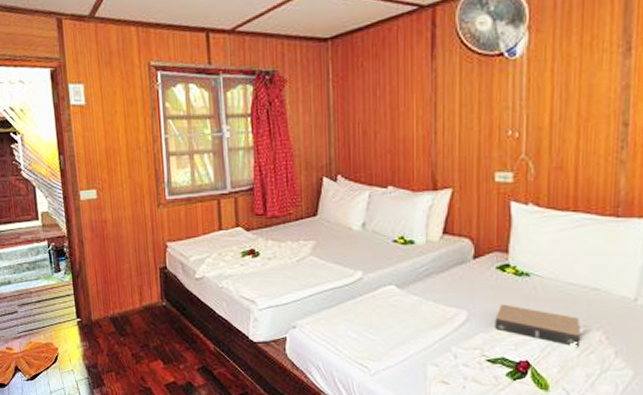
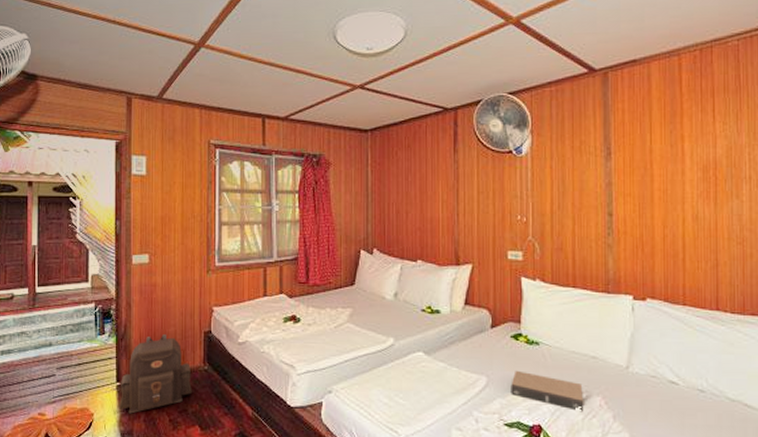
backpack: none [81,271,153,348] -> present [118,334,193,414]

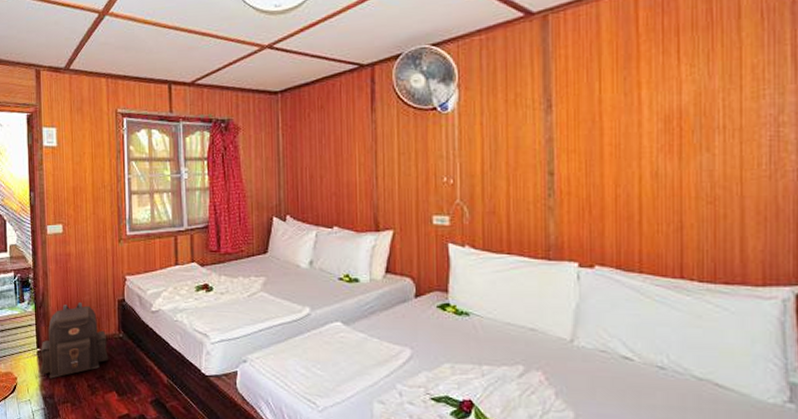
book: present [511,370,584,412] -> none [437,342,522,388]

